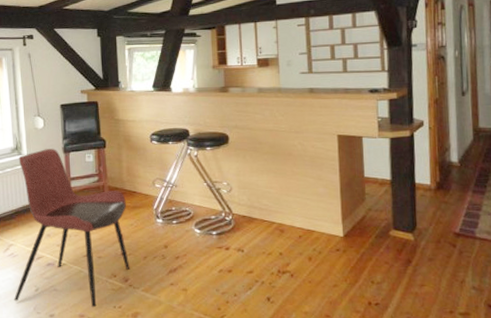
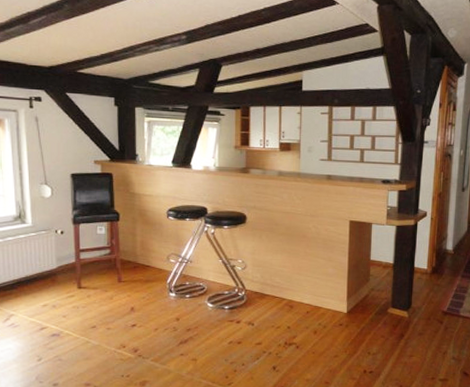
dining chair: present [13,149,130,308] -> none [13,219,140,377]

